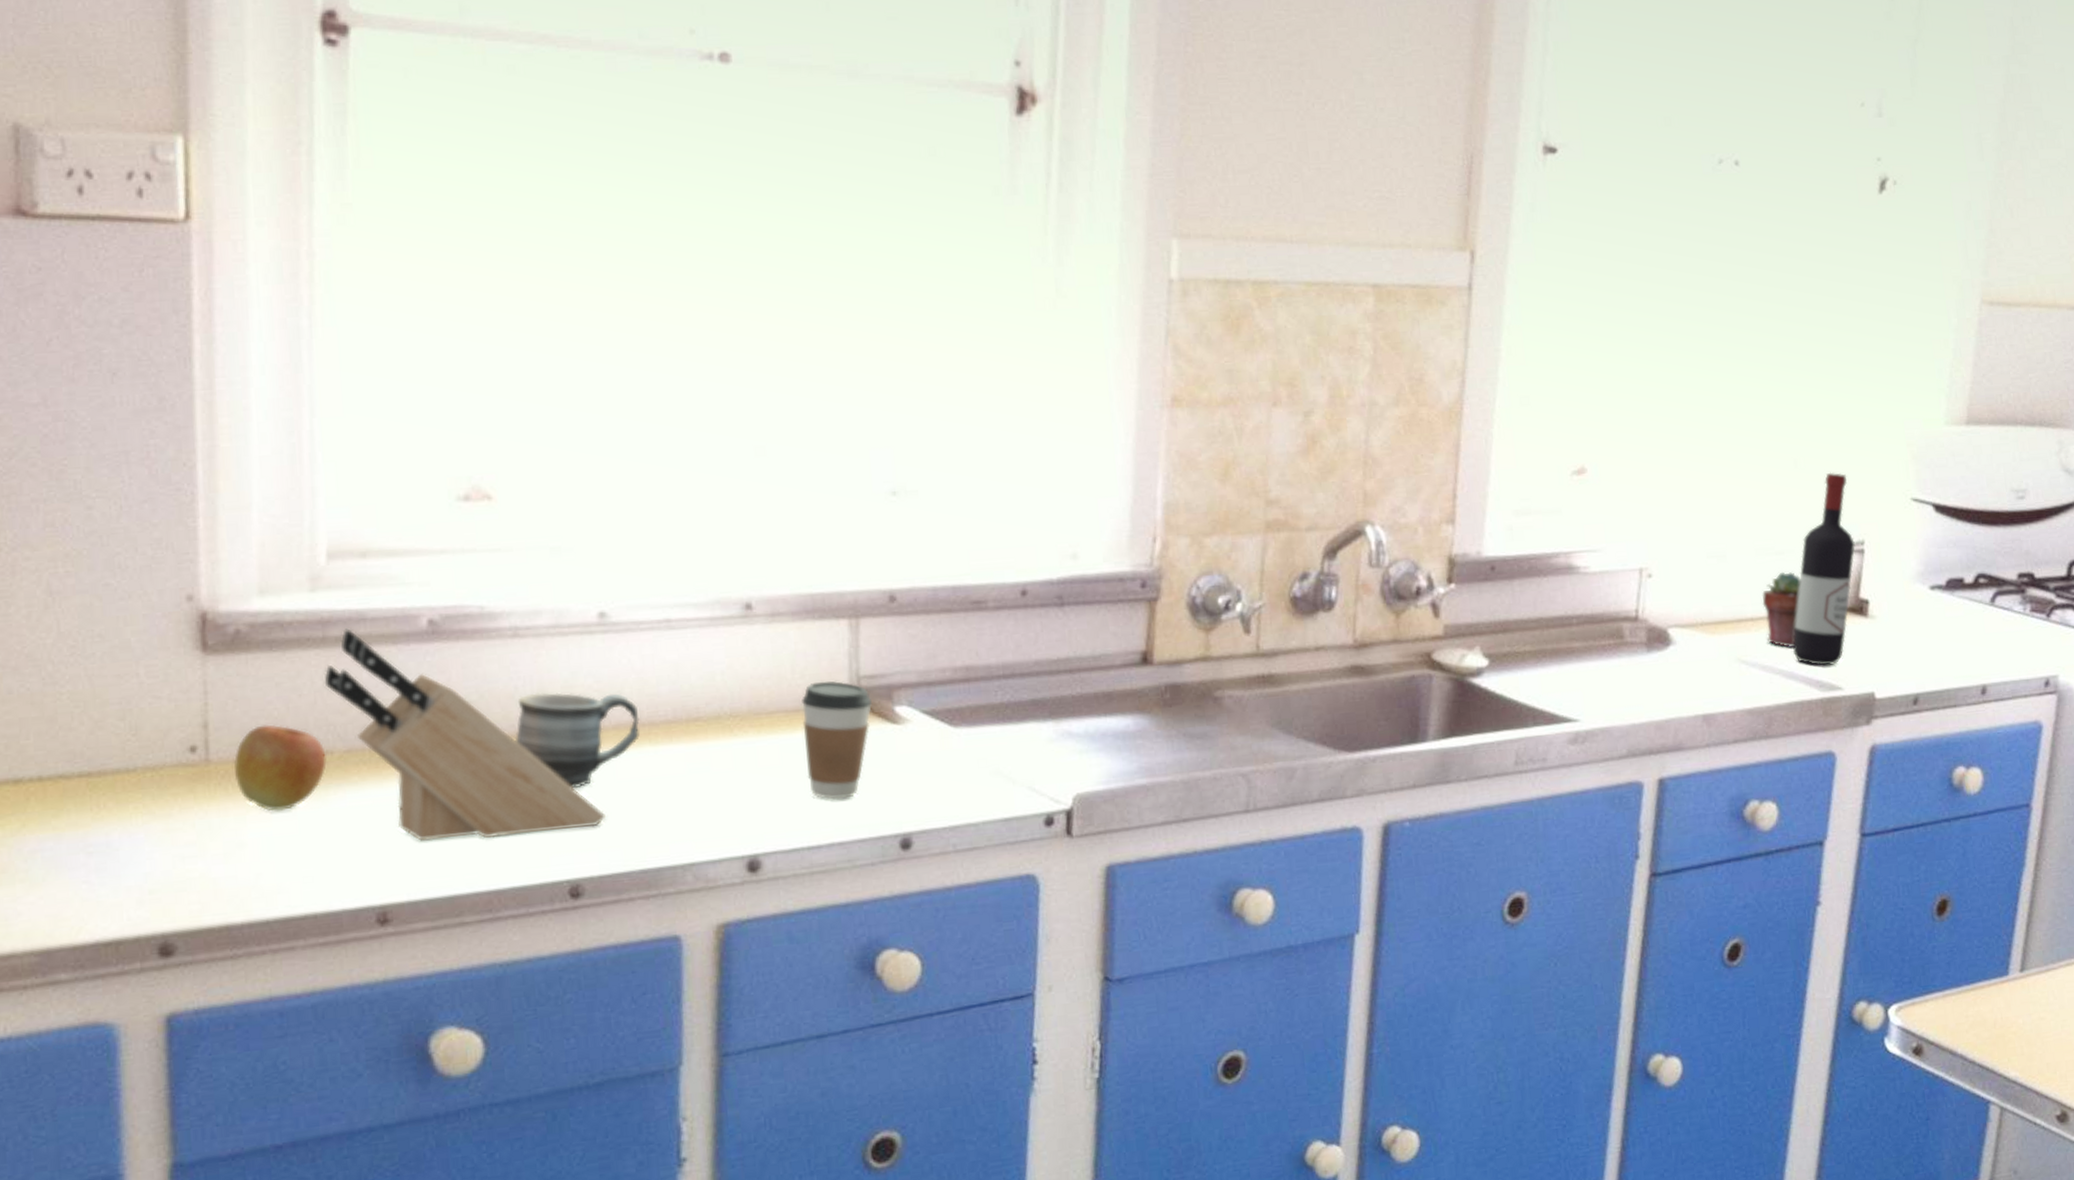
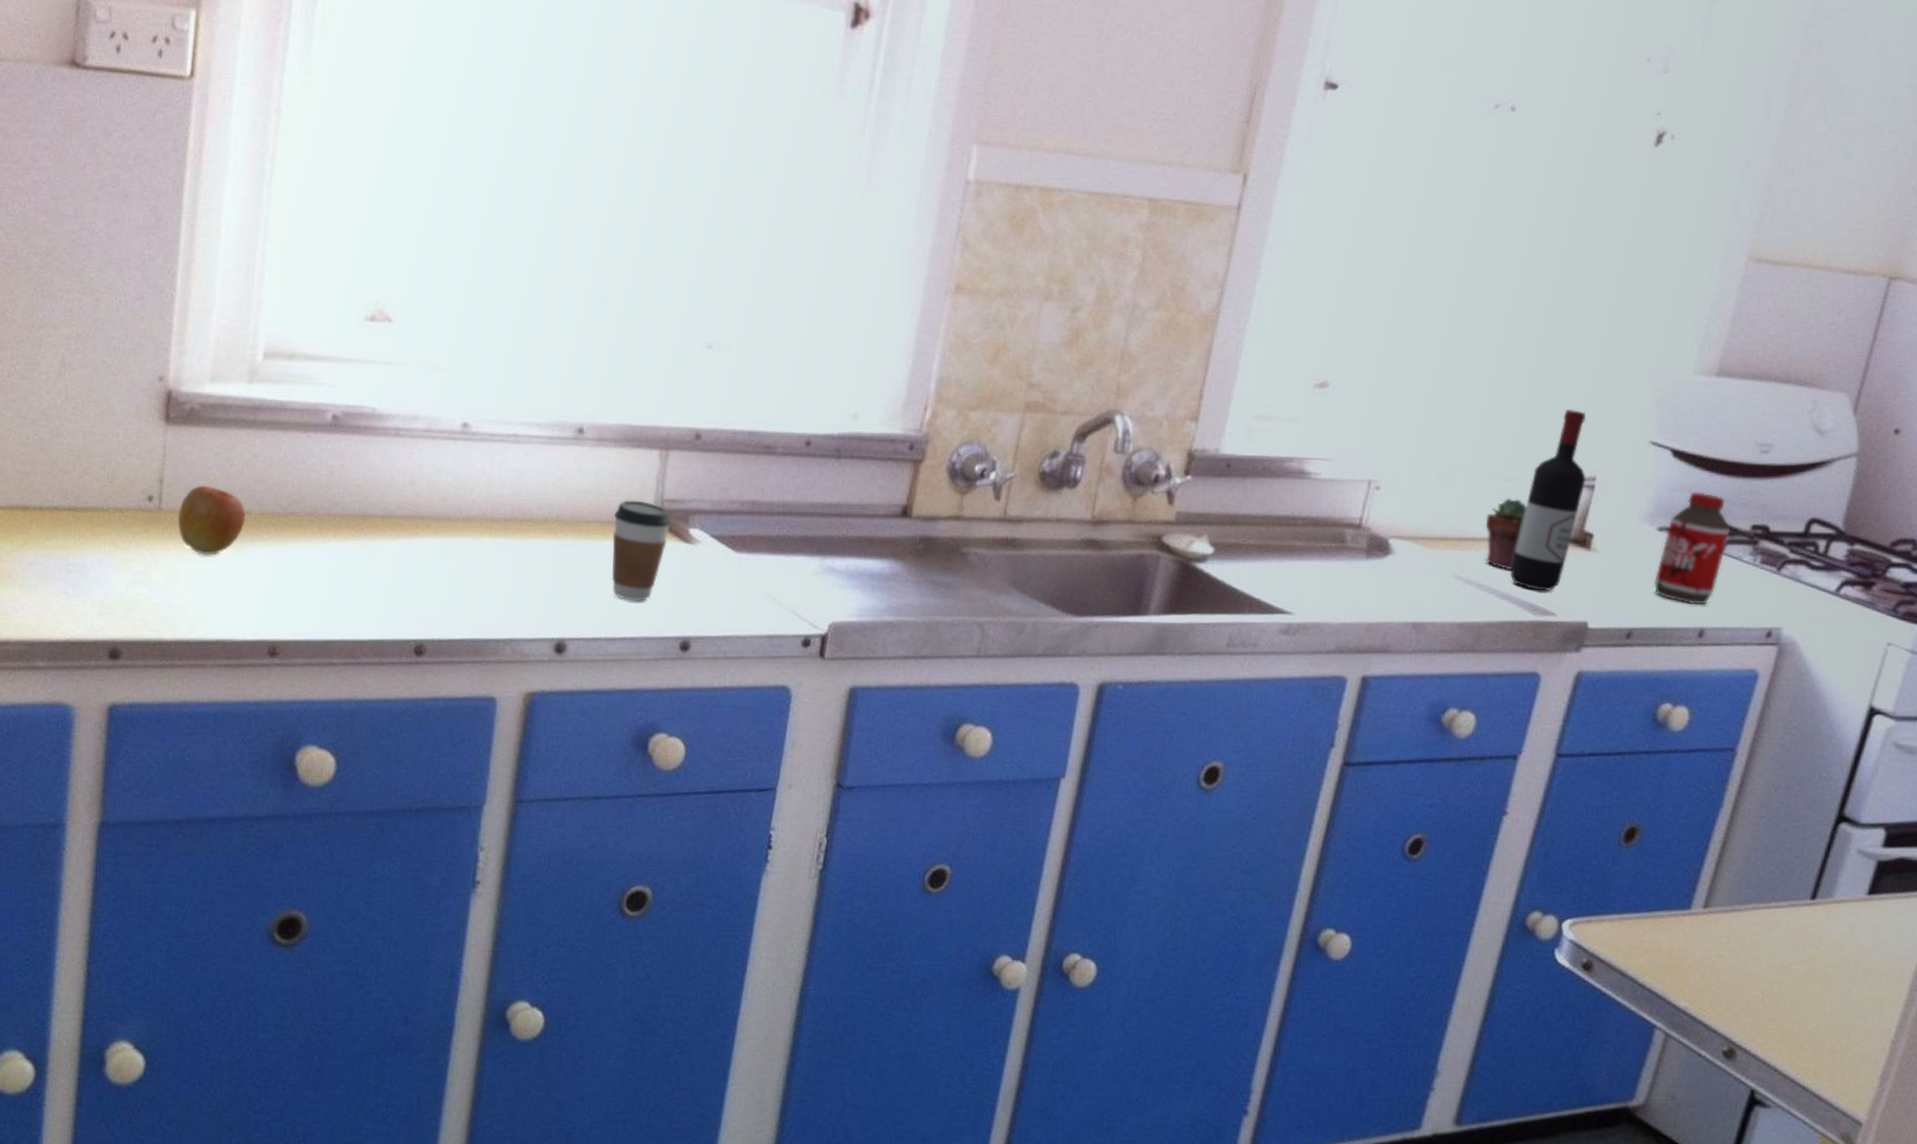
knife block: present [323,628,606,841] -> none [250,415,449,599]
mug: present [514,692,640,789] -> none [387,484,485,566]
bottle: none [1933,545,1999,662] -> present [1654,492,1731,605]

